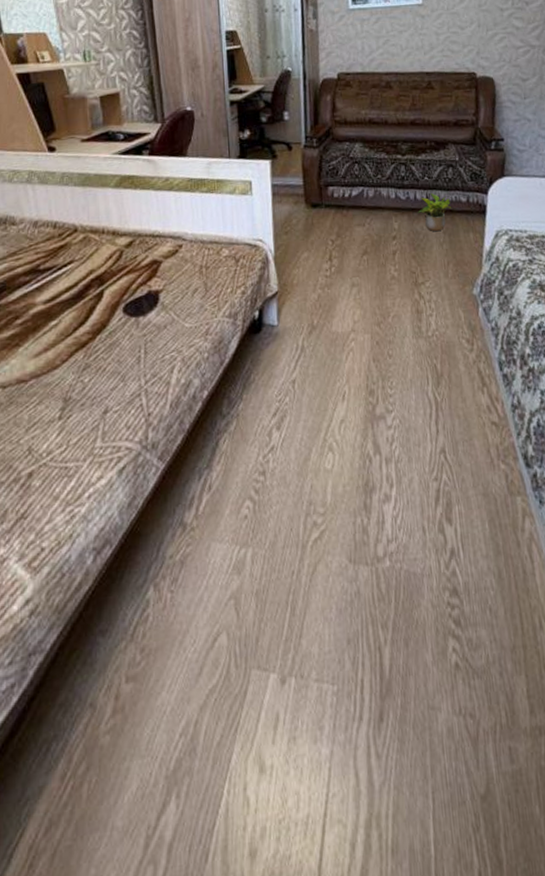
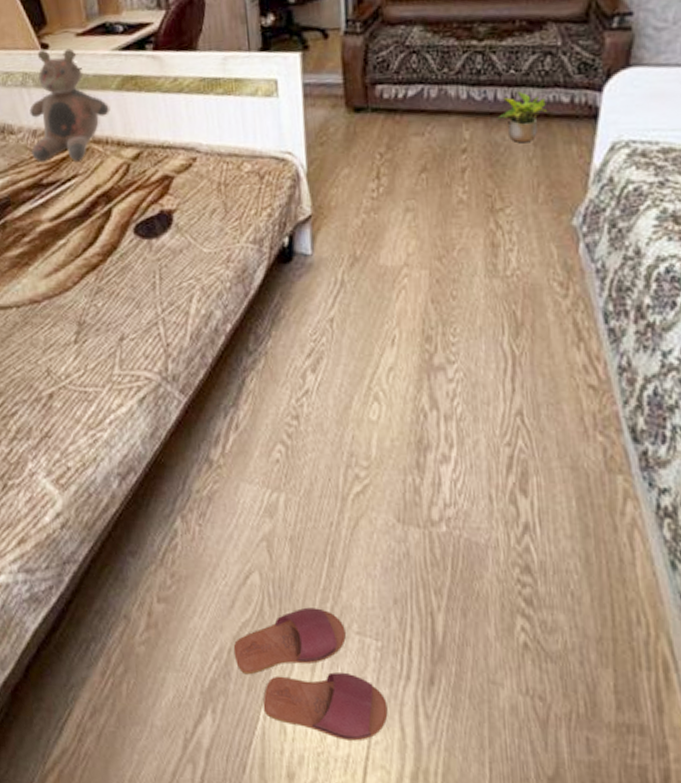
teddy bear: none [31,152,107,249] -> present [29,48,109,161]
slippers: none [200,661,344,800] -> present [233,607,388,741]

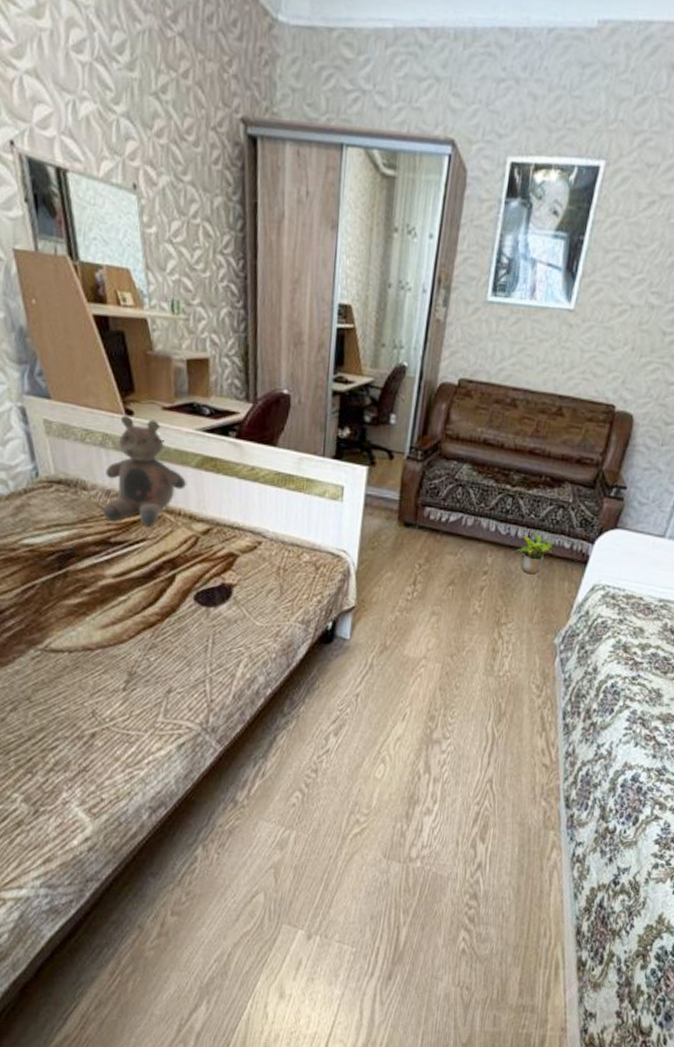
slippers: present [233,607,388,741] -> none [233,921,353,1022]

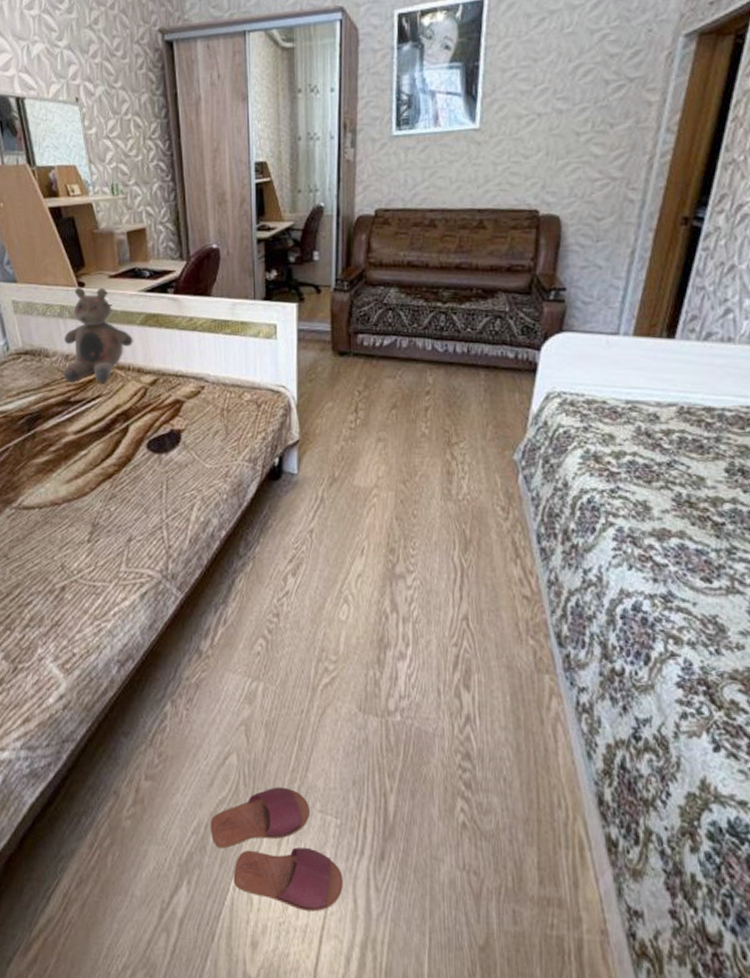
slippers: none [233,921,353,1022] -> present [210,787,343,912]
potted plant: present [515,532,553,574] -> none [455,345,496,388]

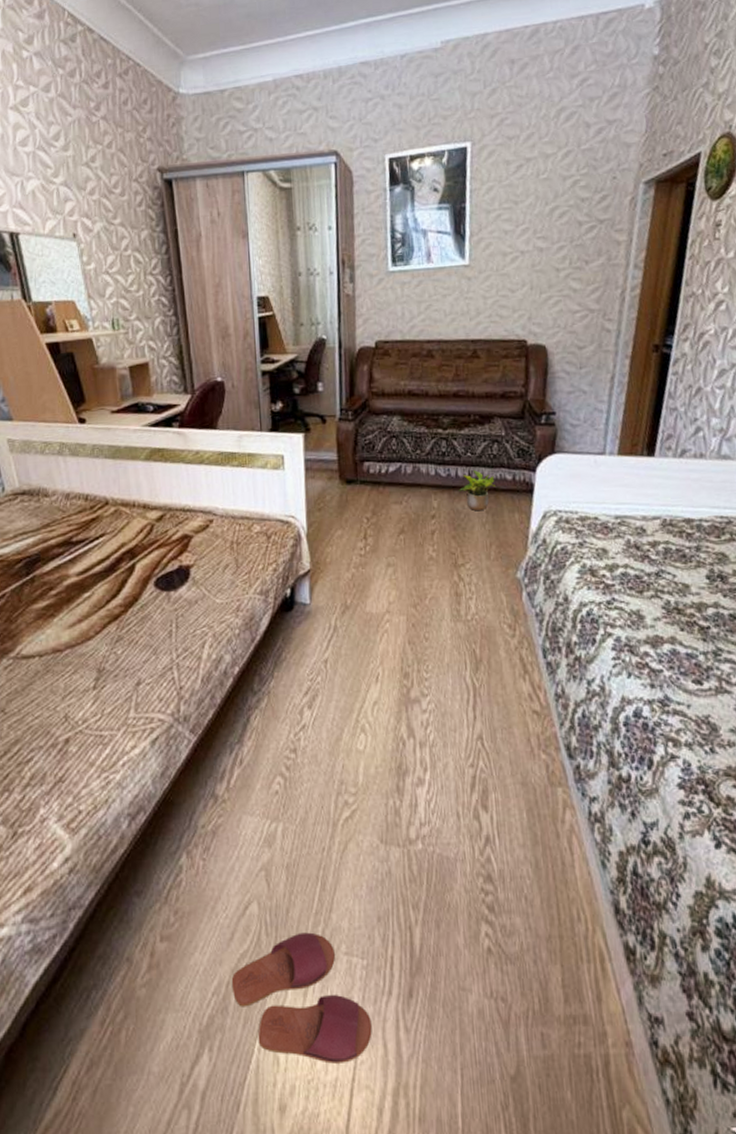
teddy bear: present [63,287,133,384] -> none [64,423,137,522]
potted plant: none [455,345,496,388] -> present [458,469,495,510]

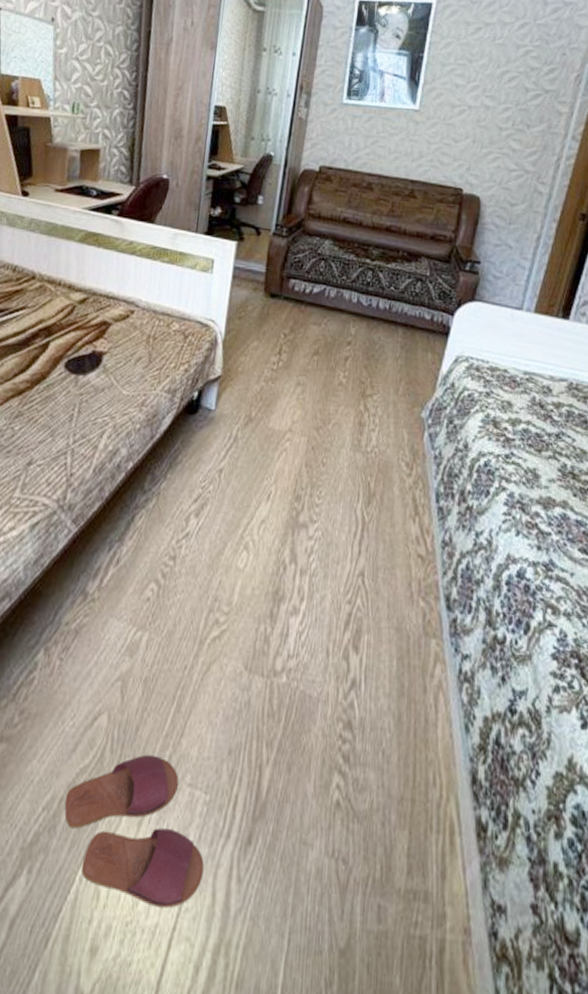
potted plant: present [458,469,495,510] -> none [377,303,414,345]

